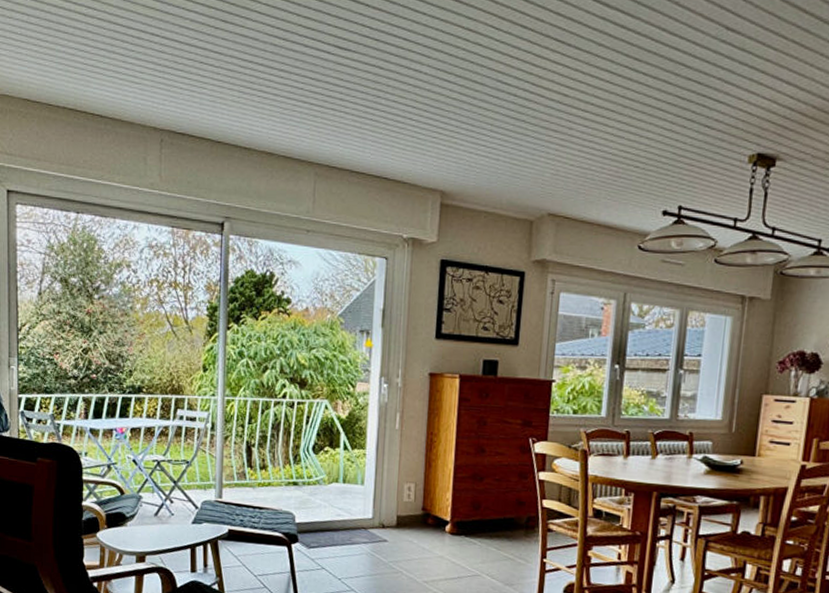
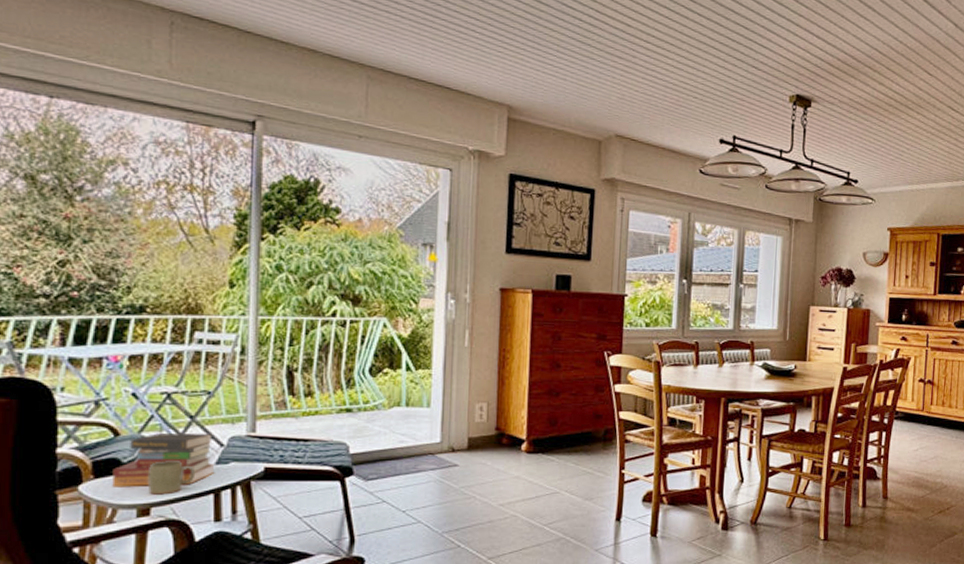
books: none [119,494,192,540] -> present [112,433,215,487]
mug: none [143,517,178,546] -> present [147,461,196,495]

